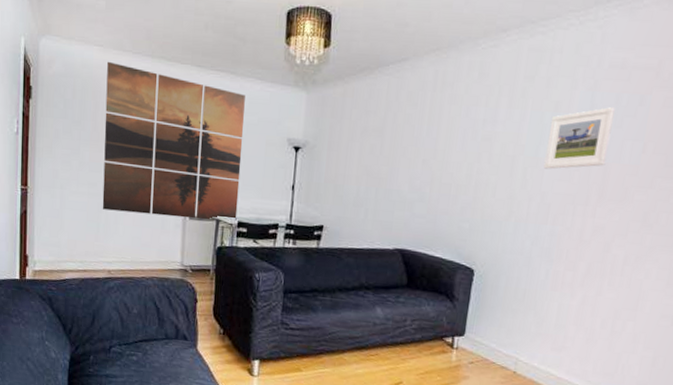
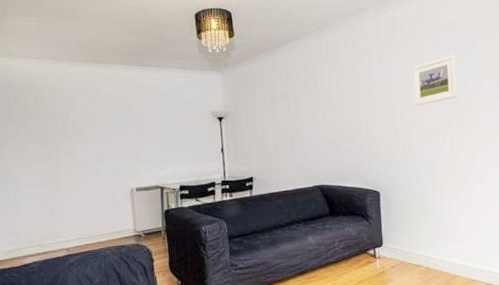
wall art: present [102,61,245,221] -> none [45,70,178,196]

